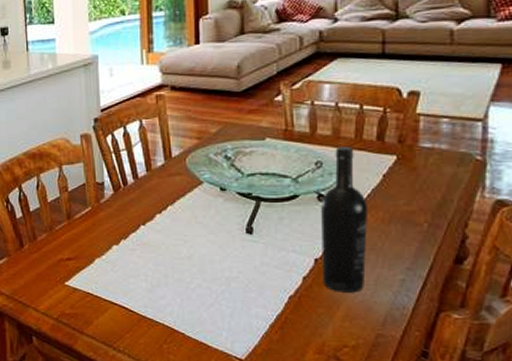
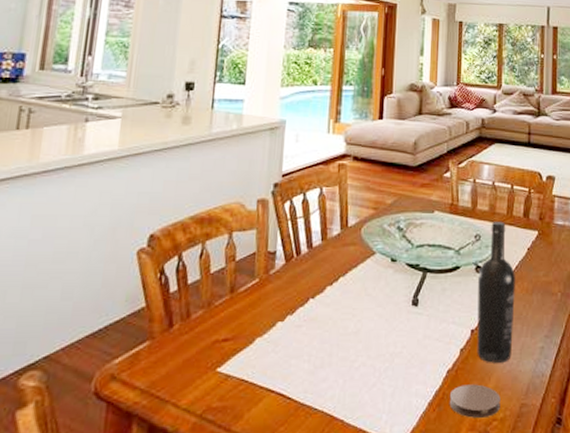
coaster: none [292,311,352,344] -> present [449,384,501,419]

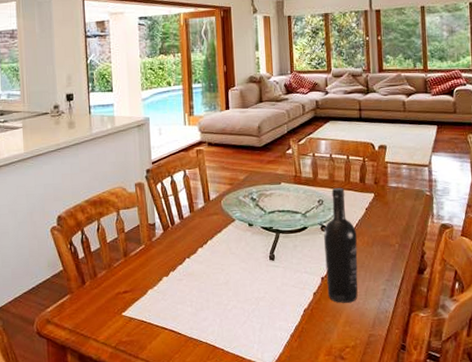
coaster: present [449,384,501,419] -> none [307,320,351,347]

